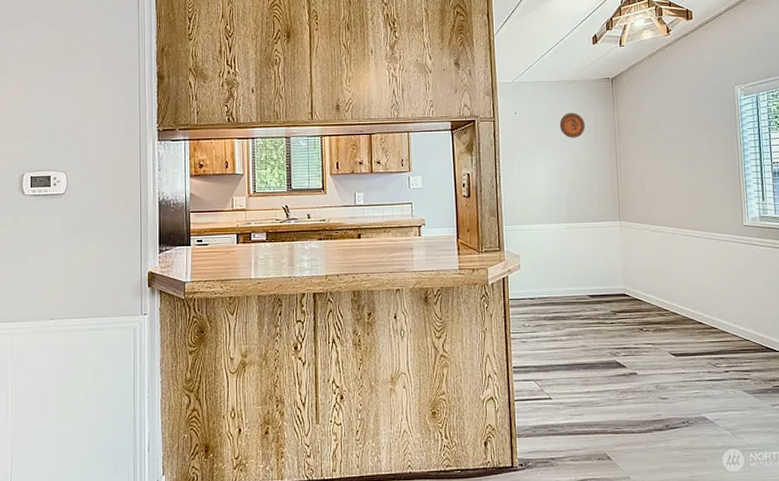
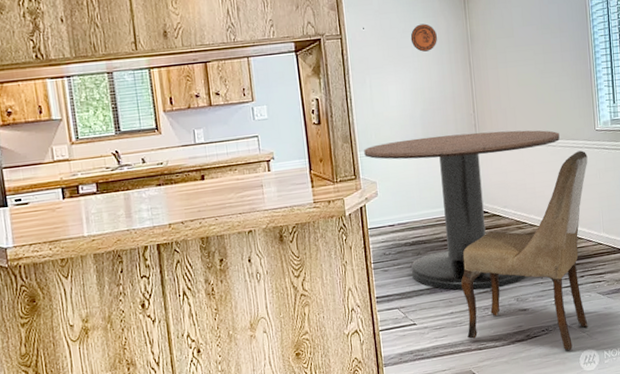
dining table: none [509,217,705,372] -> present [364,130,560,290]
dining chair: none [599,244,735,448] -> present [461,150,588,351]

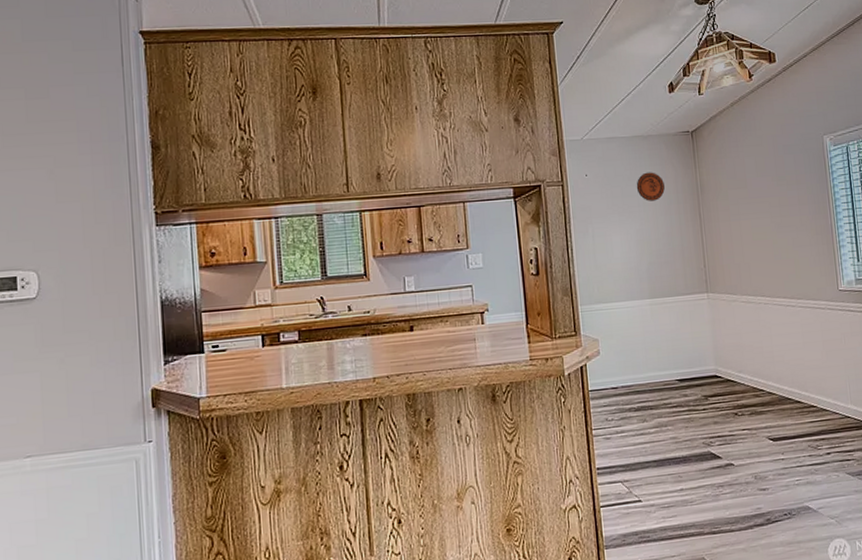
dining table: present [364,130,560,290] -> none [585,287,799,465]
dining chair: present [461,150,588,351] -> none [692,312,837,540]

